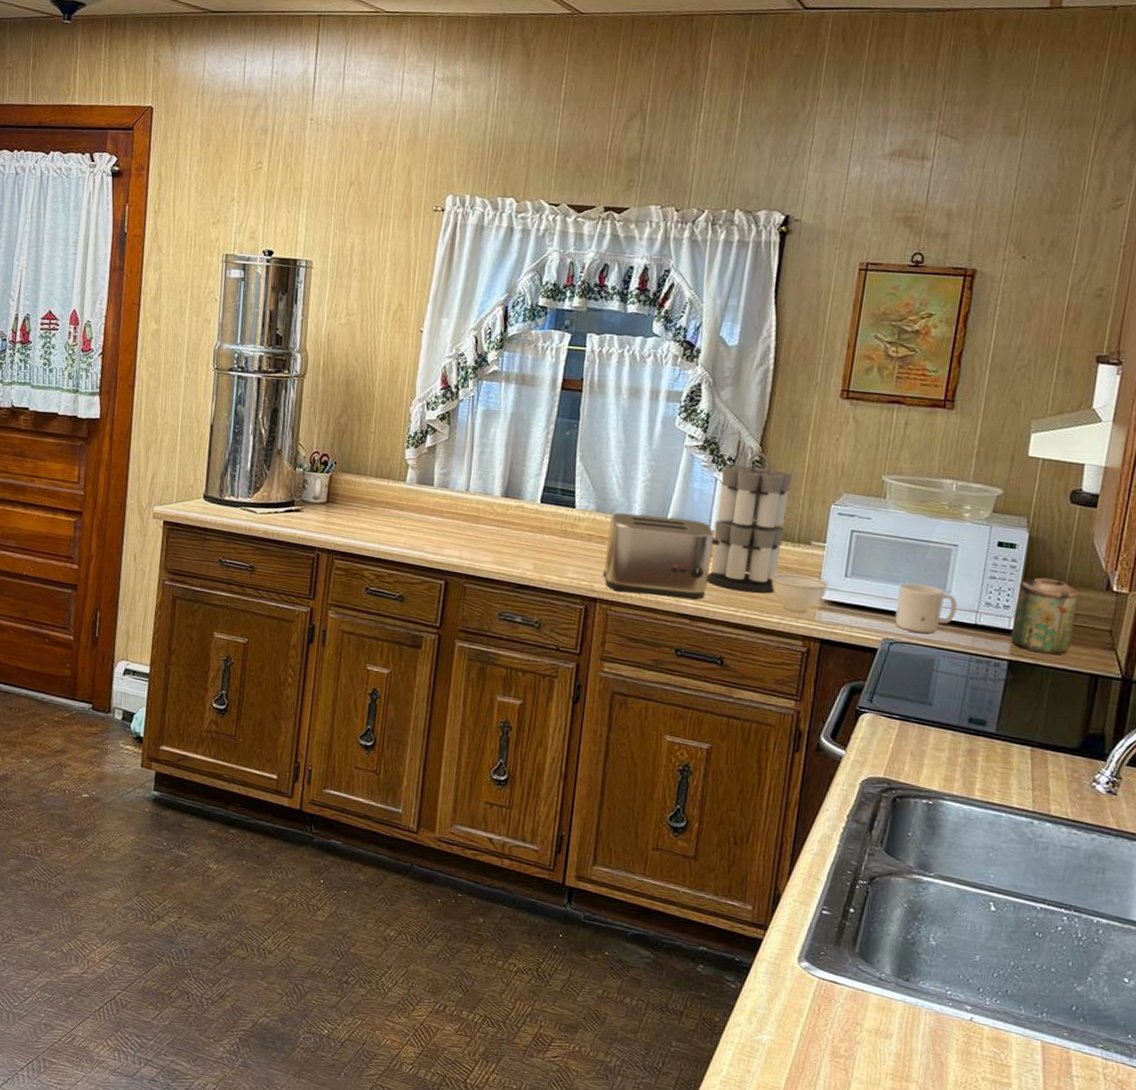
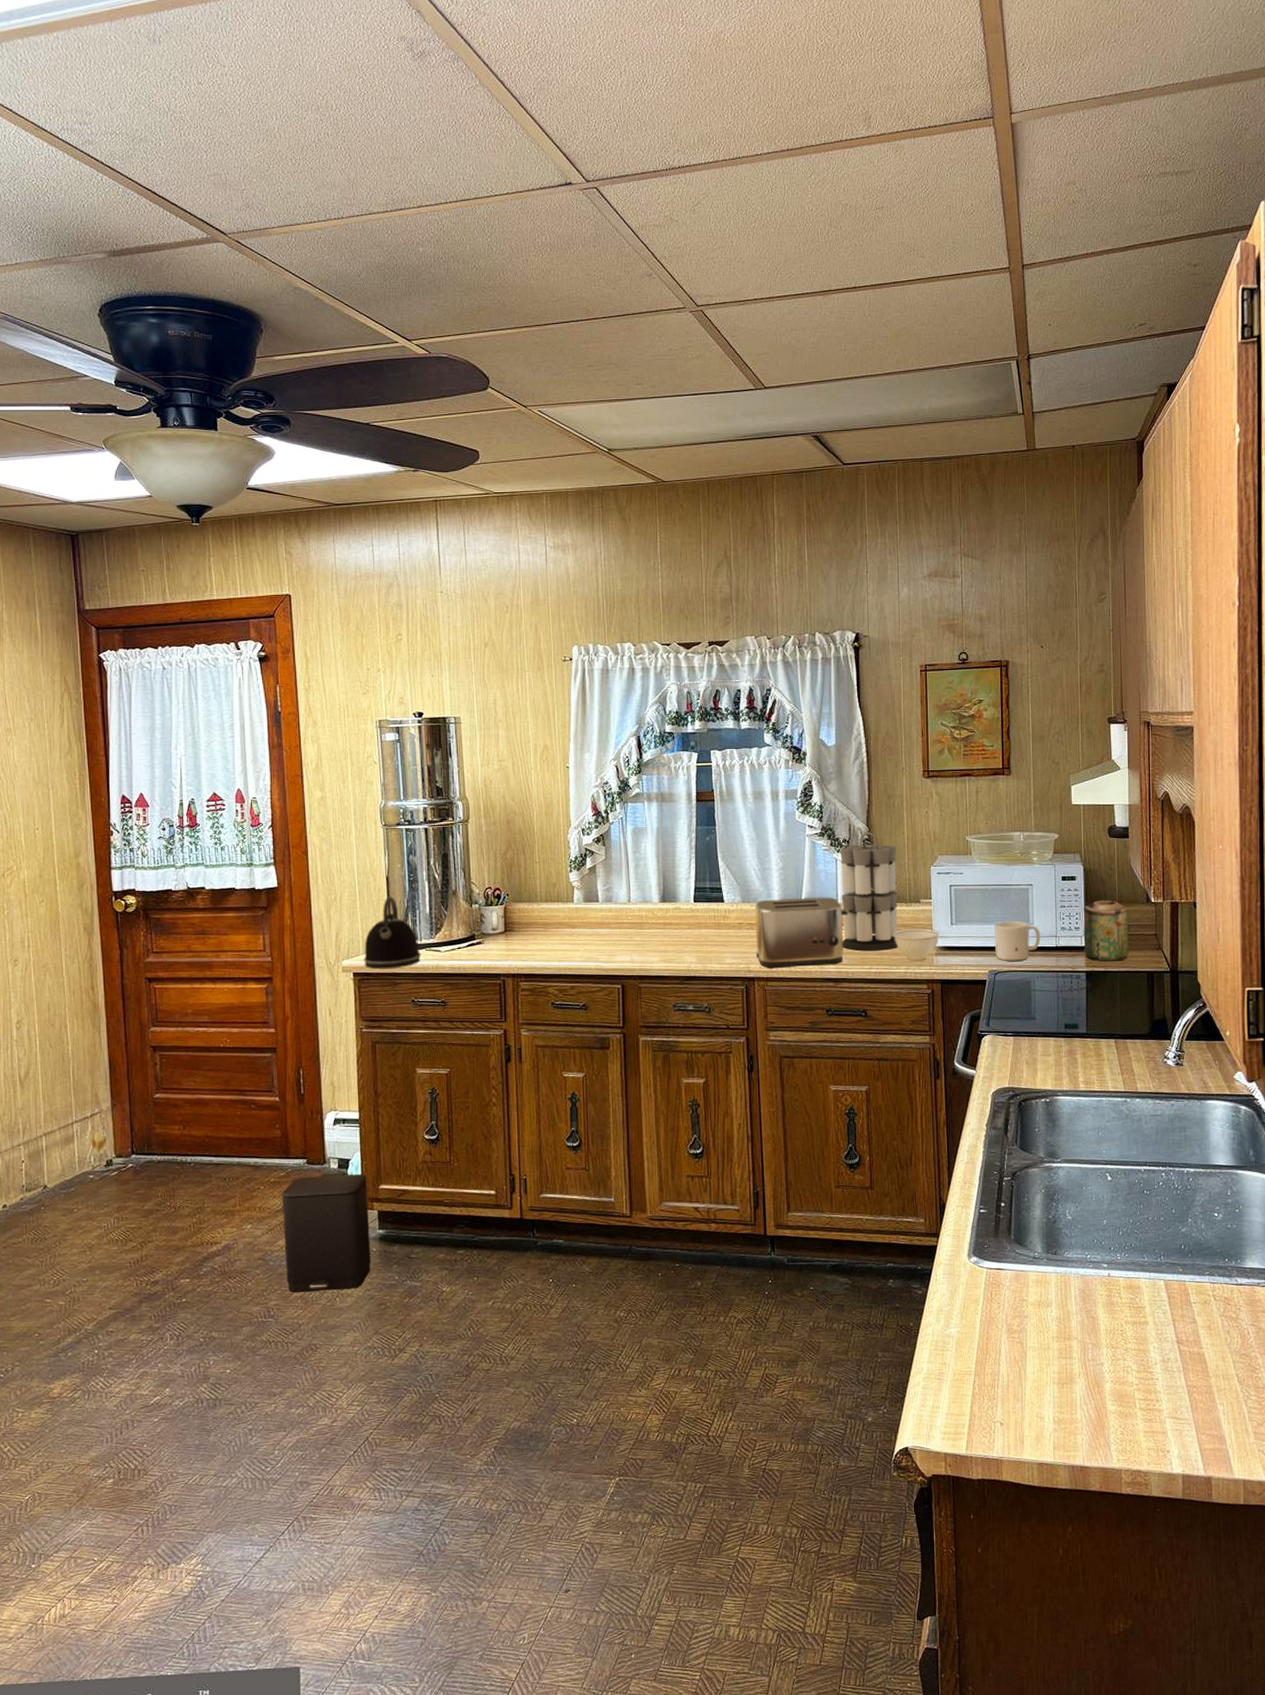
pedal bin: none [57,721,149,845] -> present [281,1173,372,1293]
kettle: none [175,445,236,524] -> present [363,896,422,970]

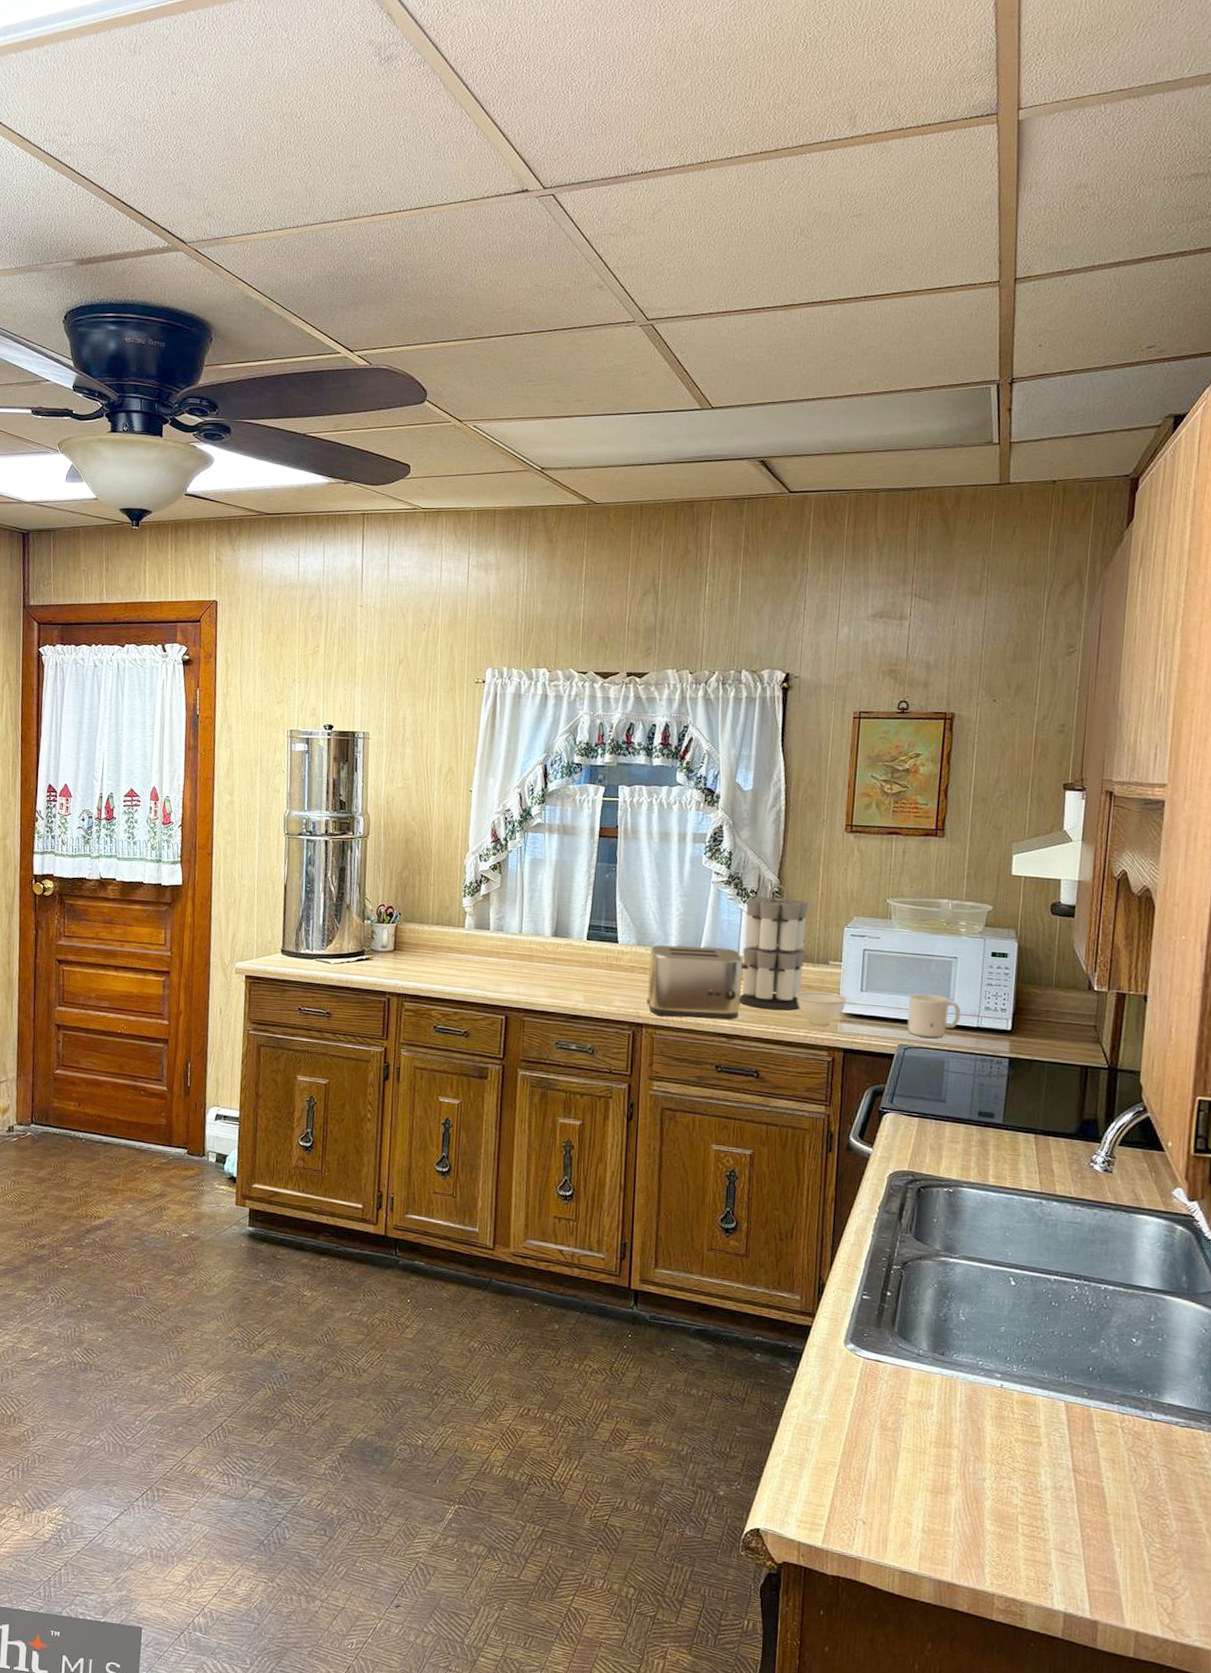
pedal bin: present [281,1173,372,1293] -> none [159,1165,242,1280]
kettle: present [363,896,422,970] -> none [256,904,312,976]
canister: present [1084,900,1129,962] -> none [1009,982,1065,1051]

